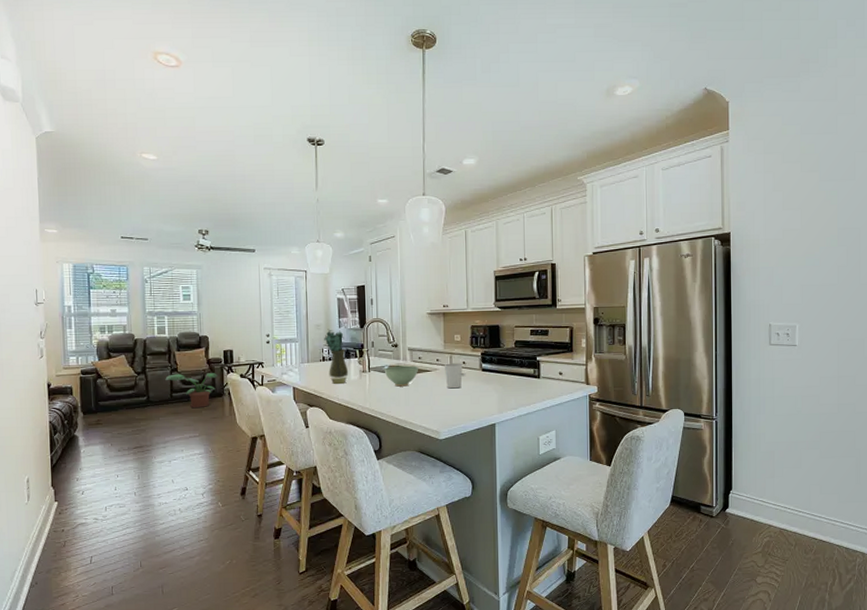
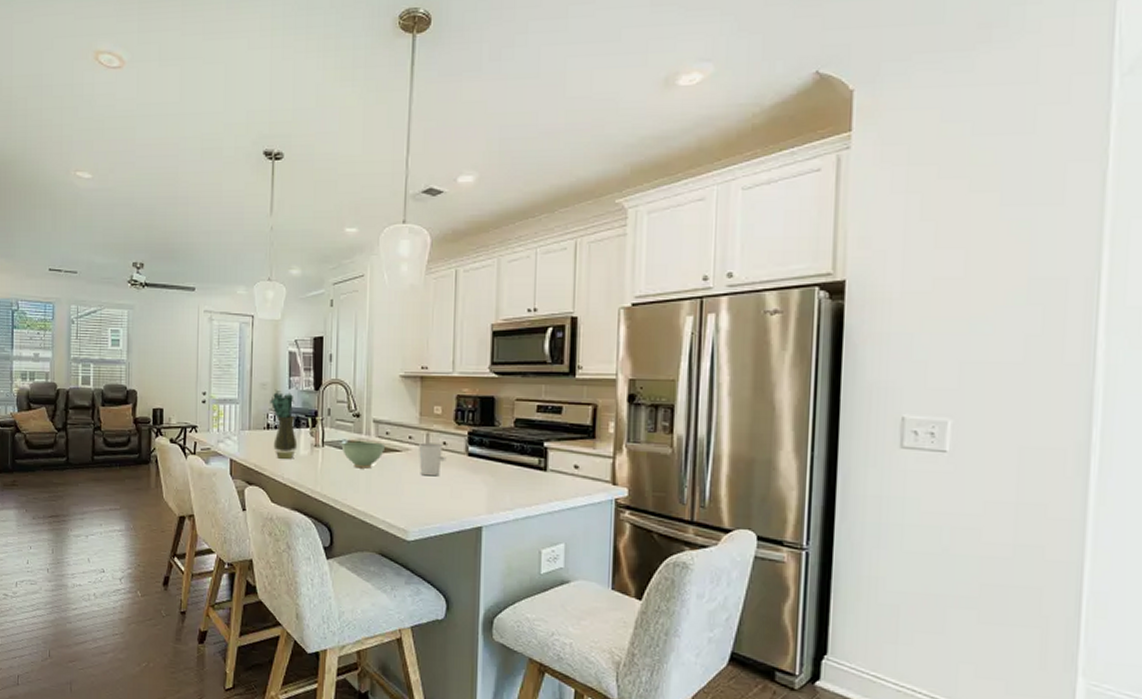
potted plant: present [165,373,217,409] -> none [87,433,144,476]

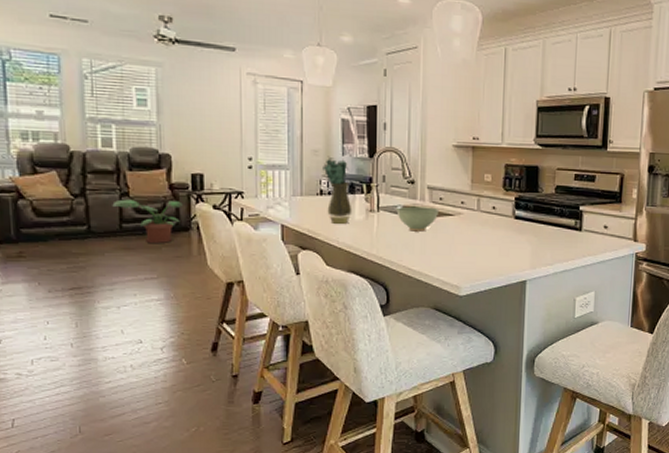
potted plant: none [87,433,144,476] -> present [112,199,183,244]
cup: present [418,442,447,477] -> none [469,207,496,238]

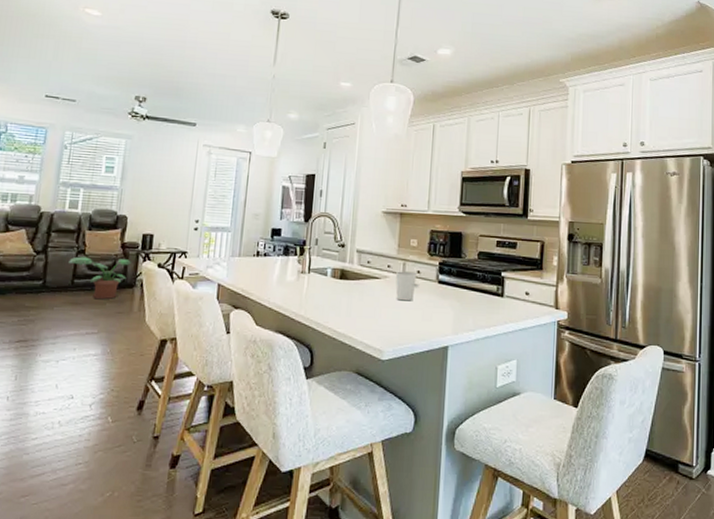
vase: present [323,156,352,224] -> none [261,220,285,285]
bowl: present [396,206,440,232] -> none [326,269,367,294]
cup: none [469,207,496,238] -> present [395,271,420,301]

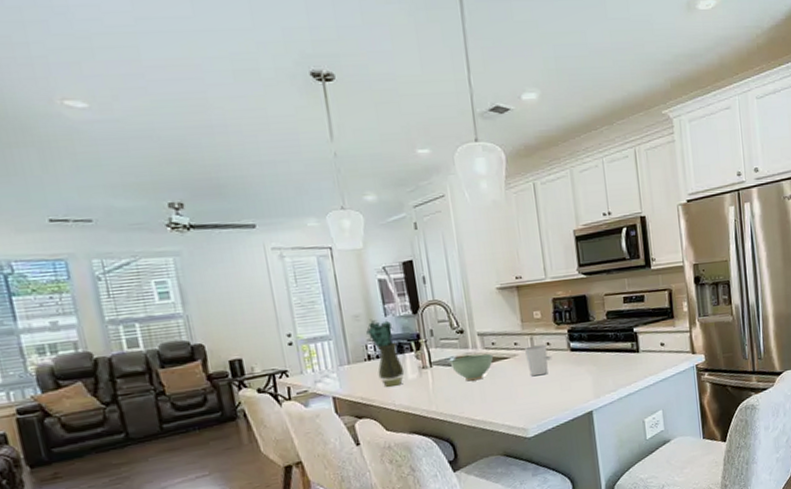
potted plant: present [68,256,131,300] -> none [148,391,225,441]
vase: none [261,220,285,285] -> present [366,319,405,387]
bowl: none [326,269,367,294] -> present [449,353,494,382]

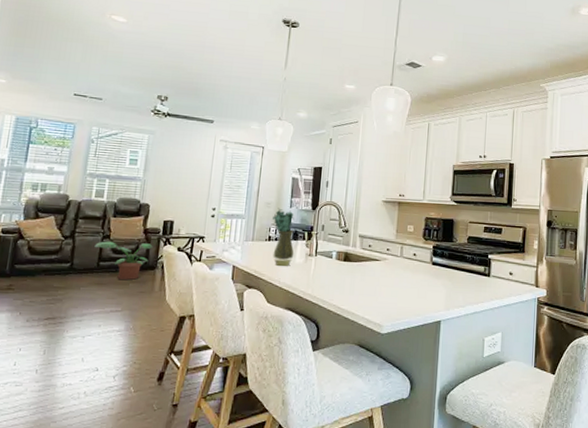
potted plant: none [148,391,225,441] -> present [94,241,153,281]
bowl: present [449,353,494,382] -> none [331,252,368,275]
cup: present [524,344,552,377] -> none [393,254,416,281]

